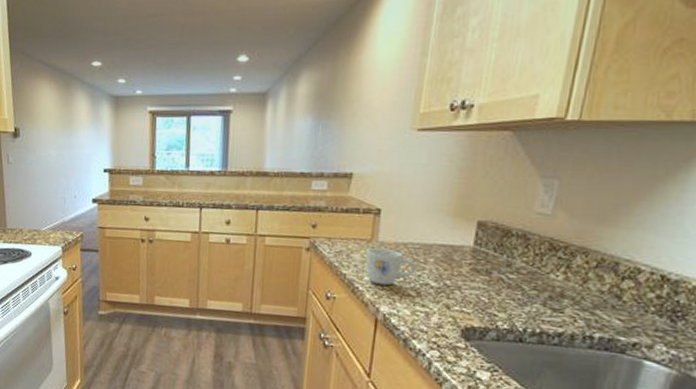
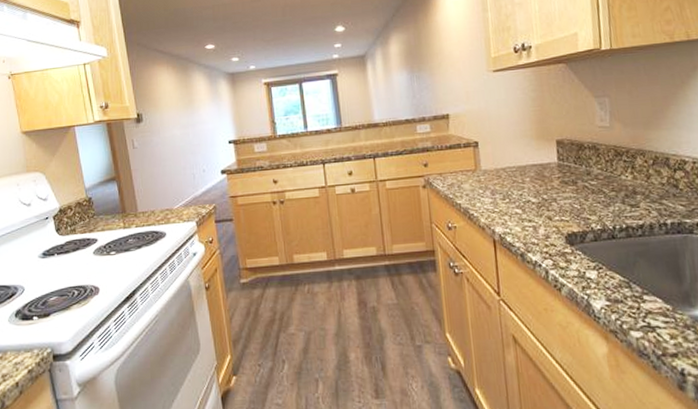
mug: present [365,248,417,286] -> none [473,175,518,209]

